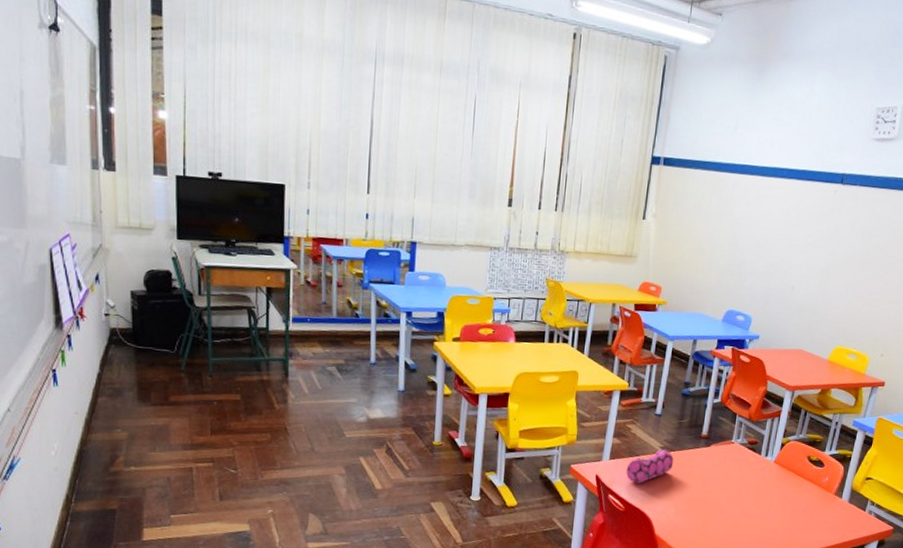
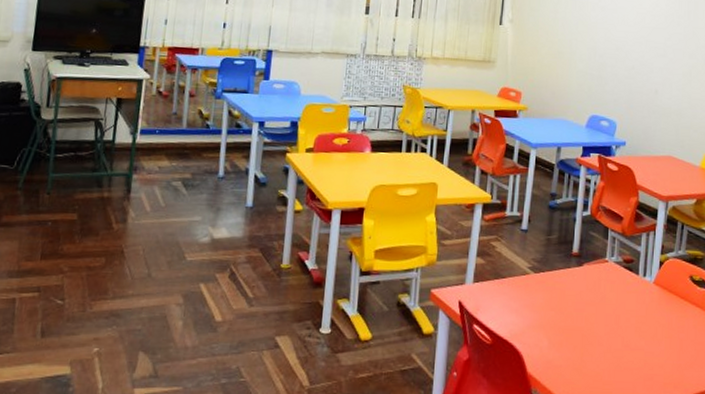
pencil case: present [626,450,674,484] -> none [492,270,543,311]

